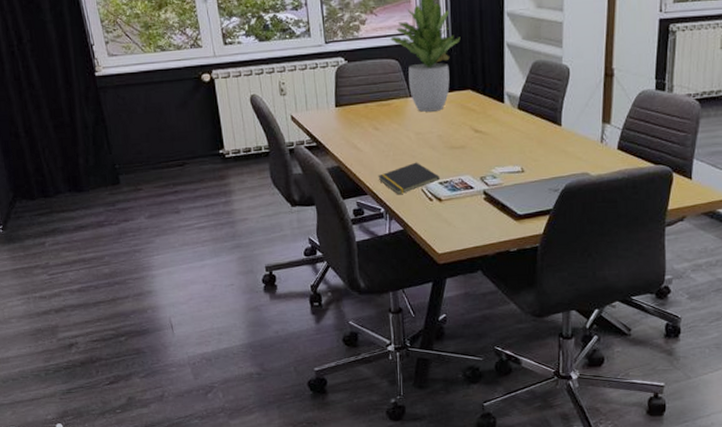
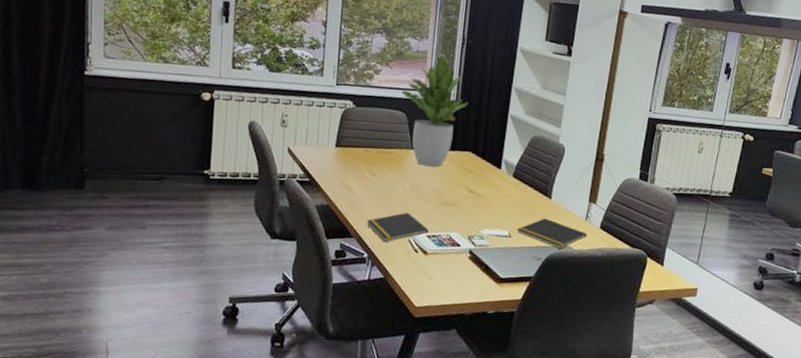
notepad: none [529,147,605,177] -> present [517,218,588,249]

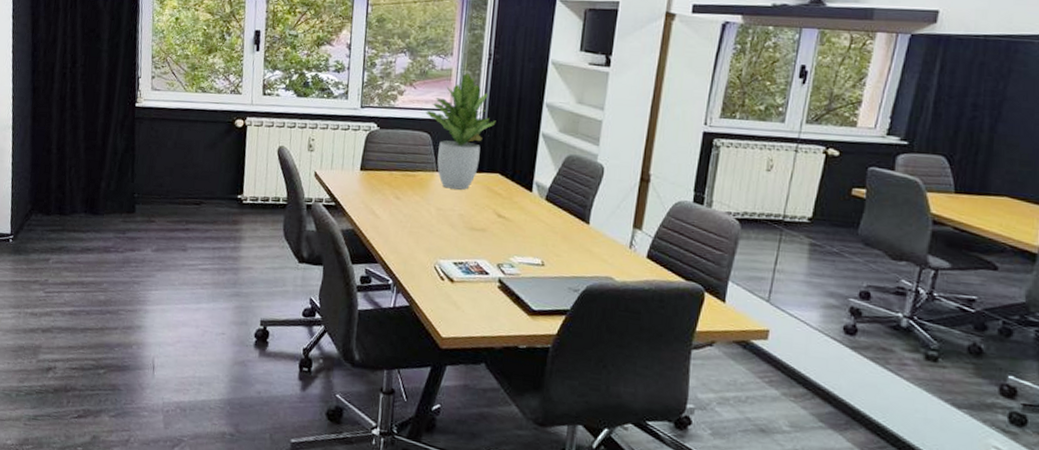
notepad: present [366,212,429,243] -> none [391,237,455,269]
notepad: present [517,218,588,249] -> none [550,245,632,280]

